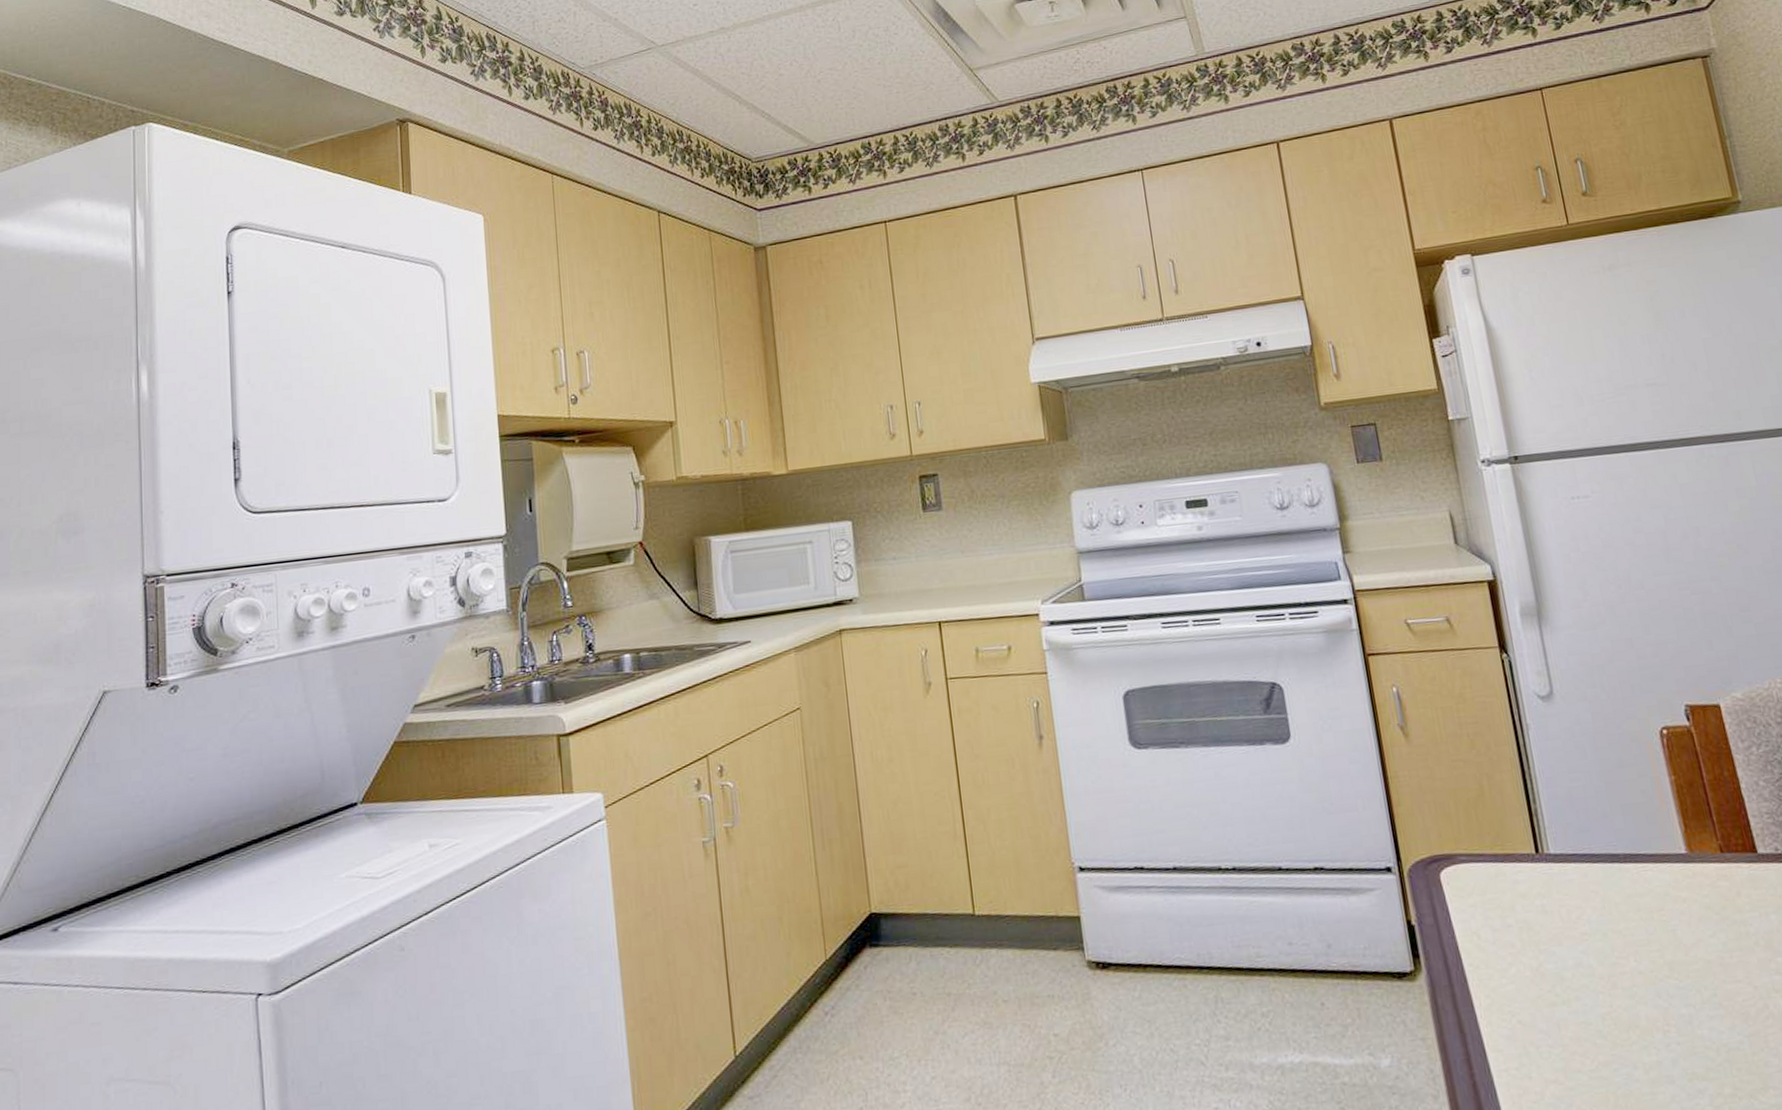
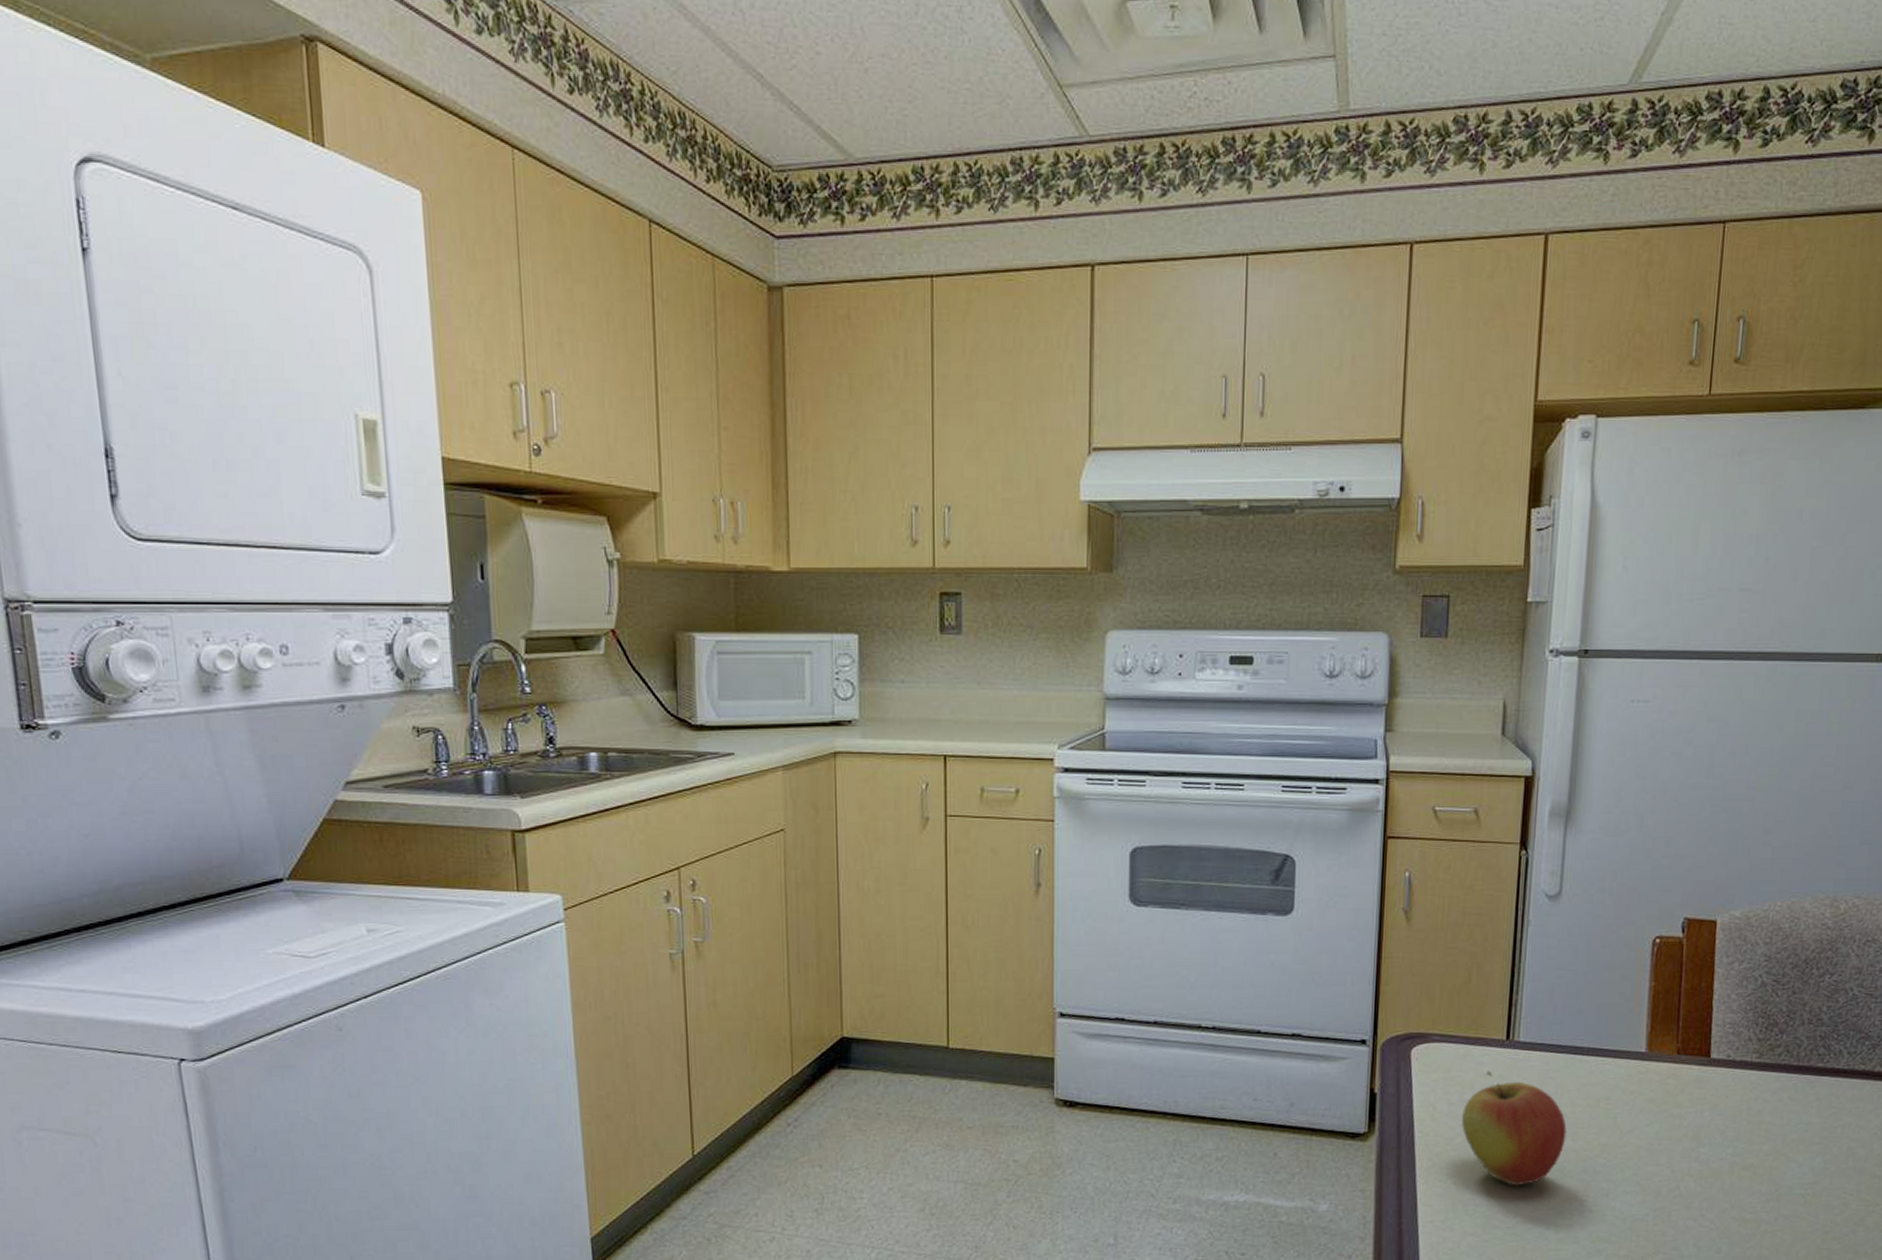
apple: none [1509,889,1629,1020] -> present [1462,1070,1568,1186]

